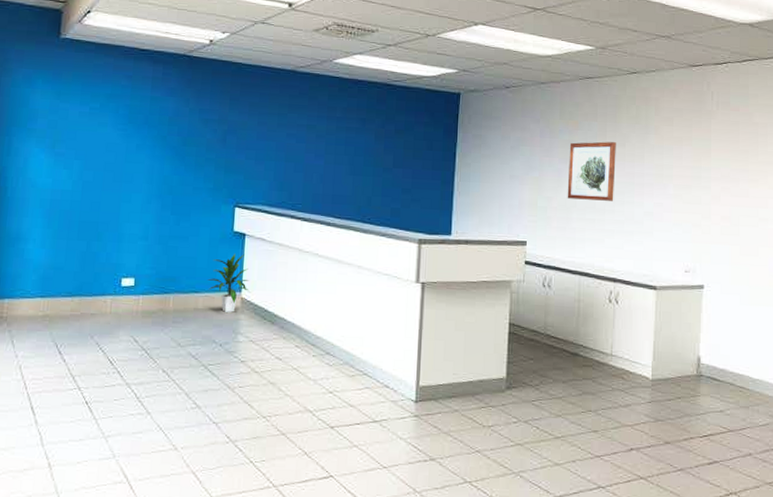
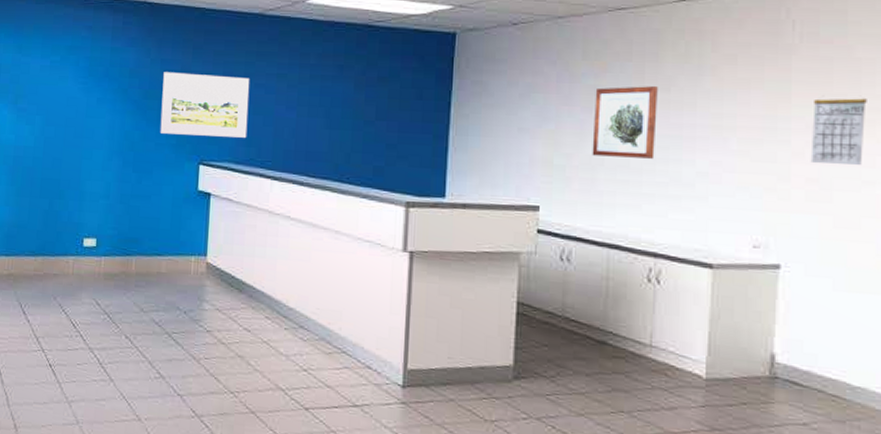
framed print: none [197,121,282,183] -> present [160,72,250,138]
indoor plant: present [207,253,250,312] -> none [170,214,215,278]
calendar: none [724,154,762,206] -> present [810,98,867,165]

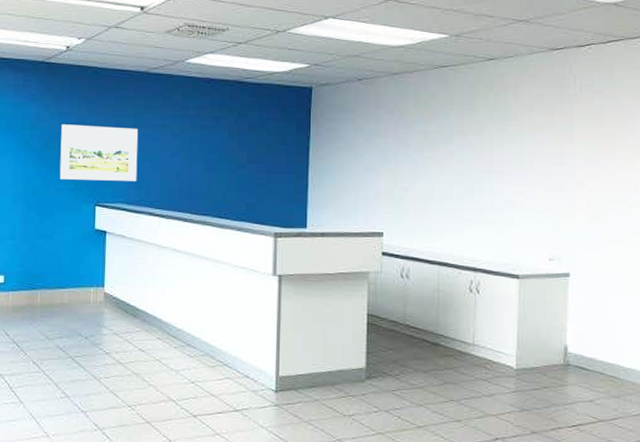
wall art: present [592,86,658,159] -> none [424,130,474,190]
calendar: present [810,98,867,165] -> none [590,137,630,191]

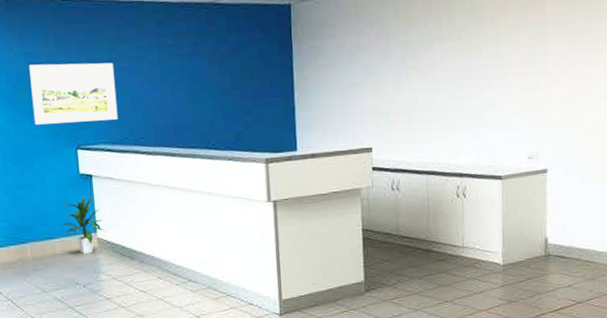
indoor plant: none [72,250,112,307] -> present [61,195,105,254]

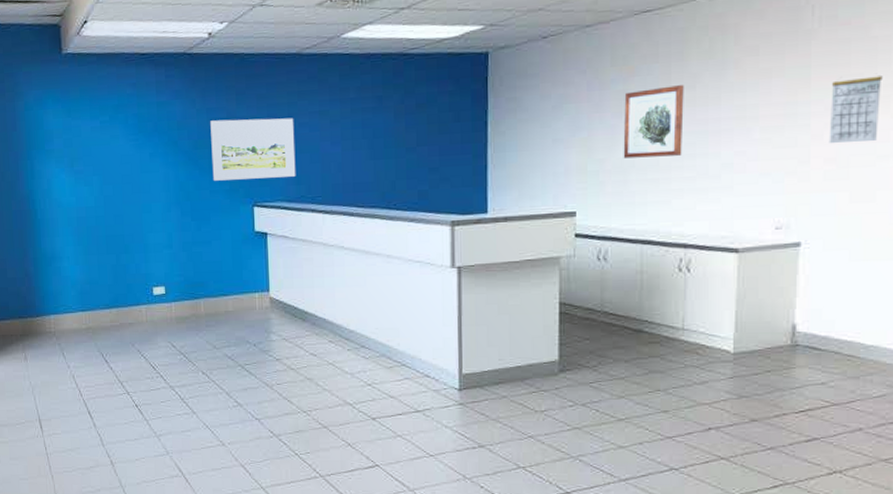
indoor plant: present [61,195,105,254] -> none [234,253,277,313]
wall art: none [406,37,455,100] -> present [623,85,684,159]
calendar: none [562,32,598,86] -> present [829,76,883,143]

